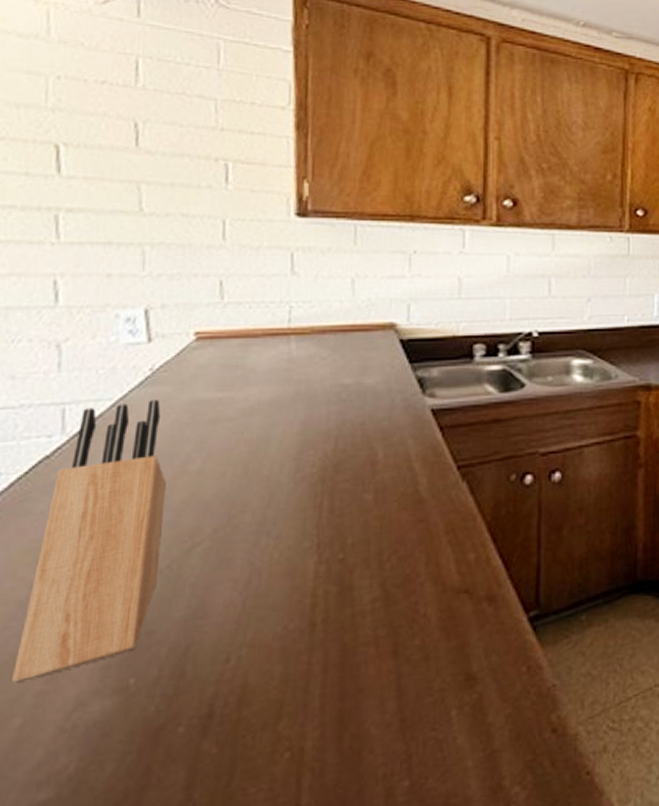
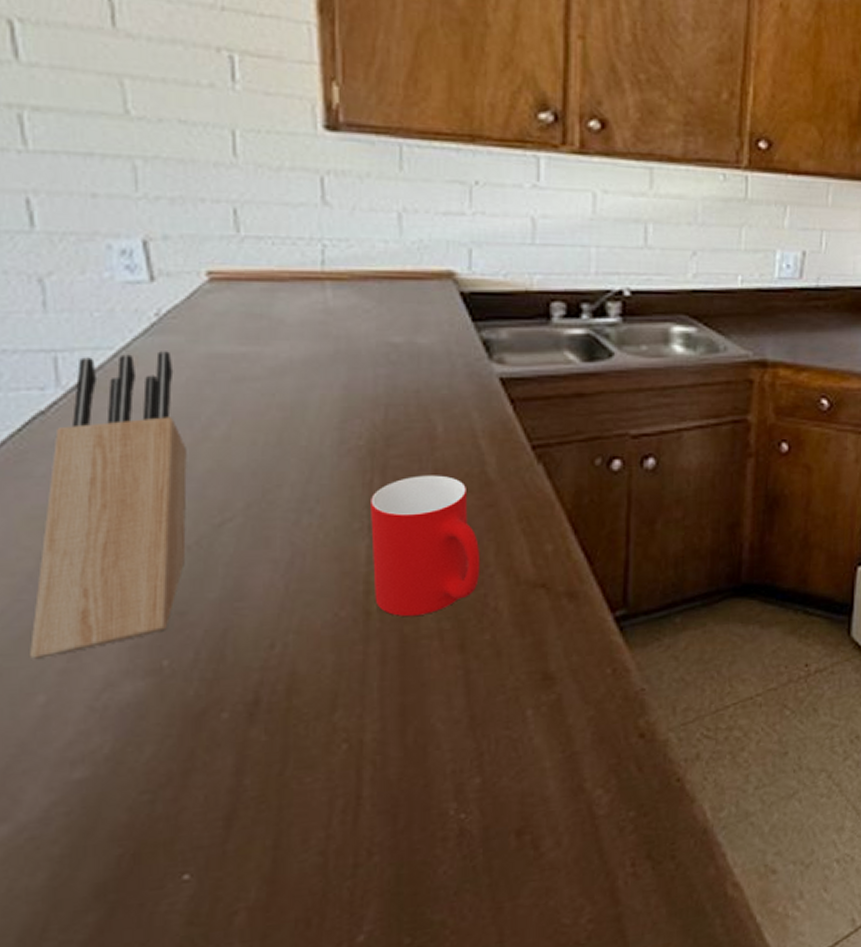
cup: none [319,495,413,627] -> present [371,475,481,617]

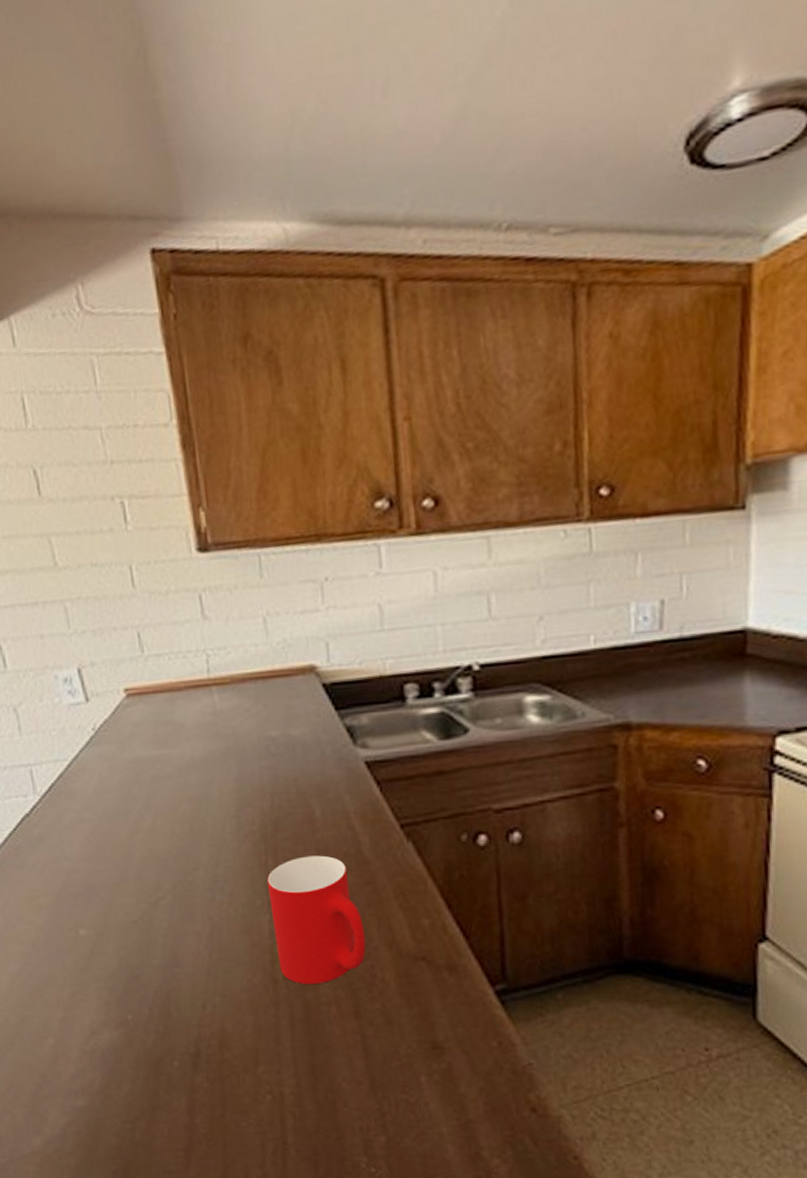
knife block: present [28,351,187,660] -> none [37,759,134,1011]

